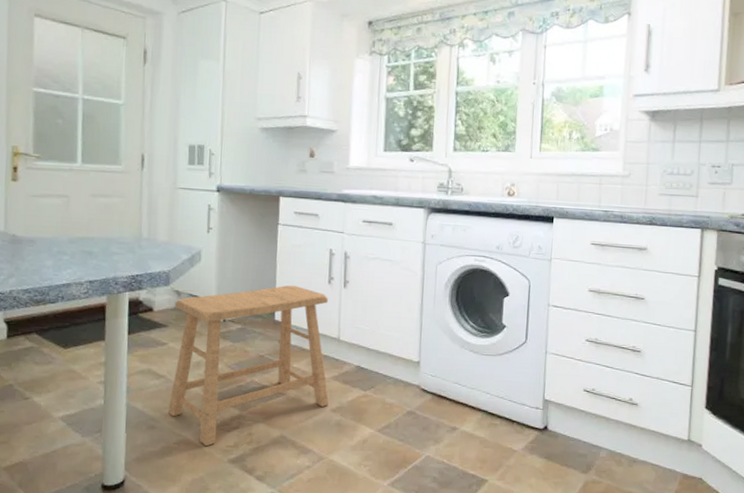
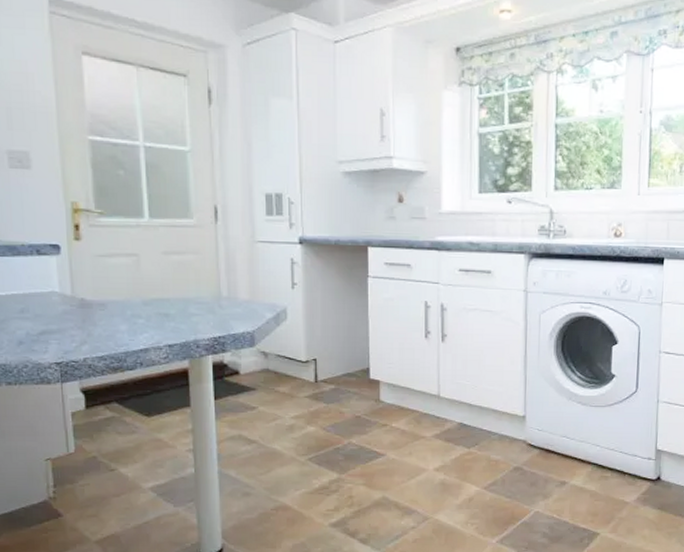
stool: present [167,285,329,447] -> none [262,341,431,511]

